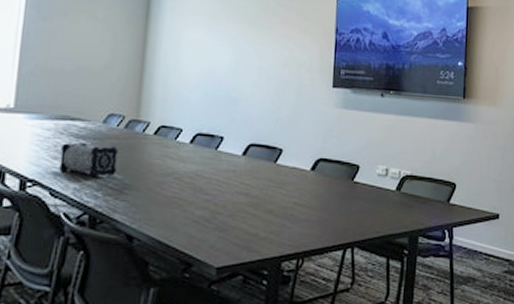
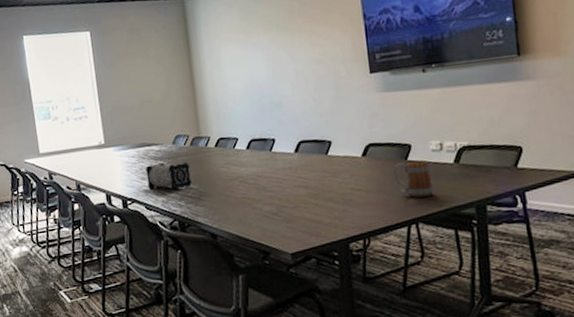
mug: none [338,182,374,221] -> present [393,159,433,198]

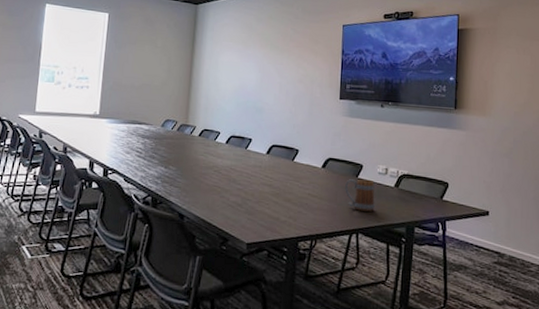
speaker: present [146,162,192,190] -> none [130,141,172,168]

